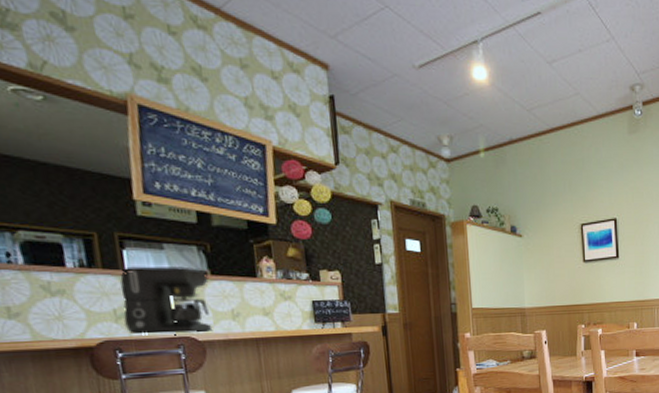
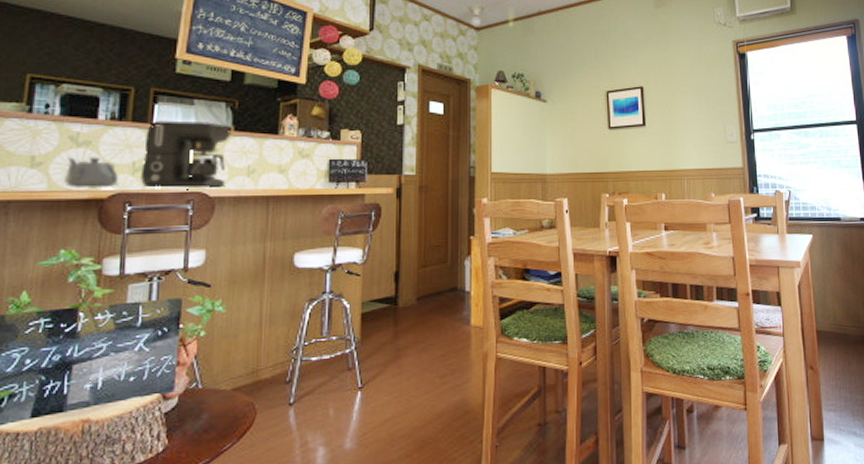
teapot: none [44,305,104,338] -> present [64,156,119,189]

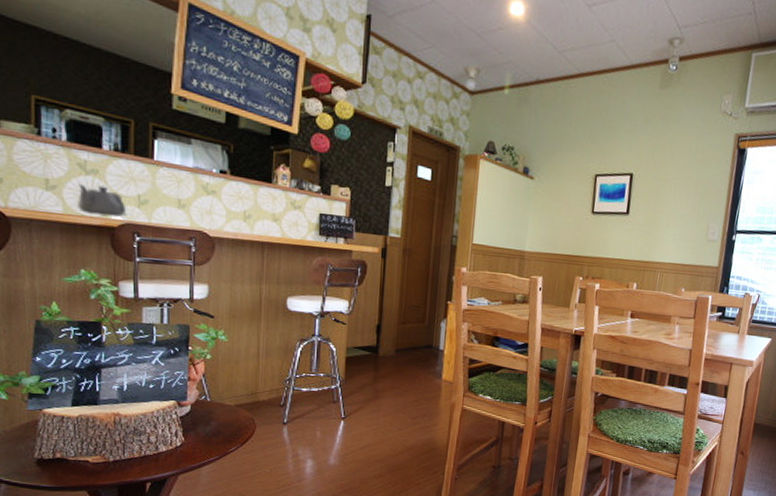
coffee maker: present [141,120,231,188] -> none [146,156,227,228]

